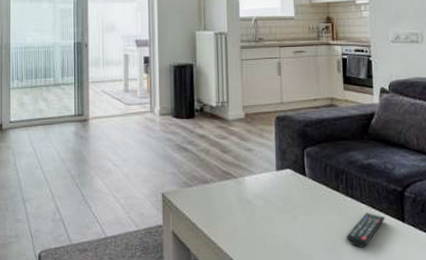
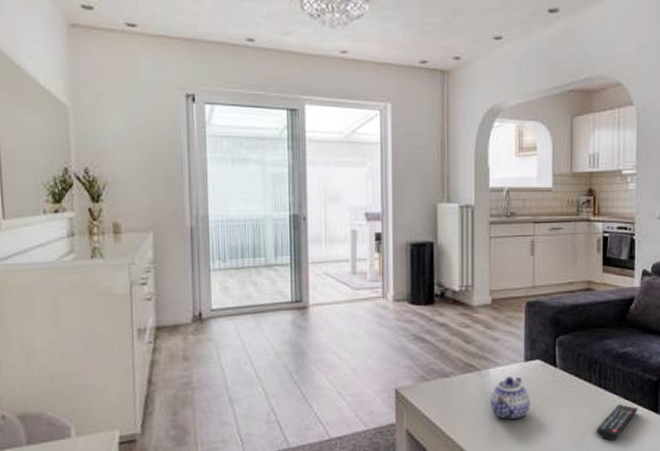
teapot: none [246,184,283,225] -> present [489,376,530,420]

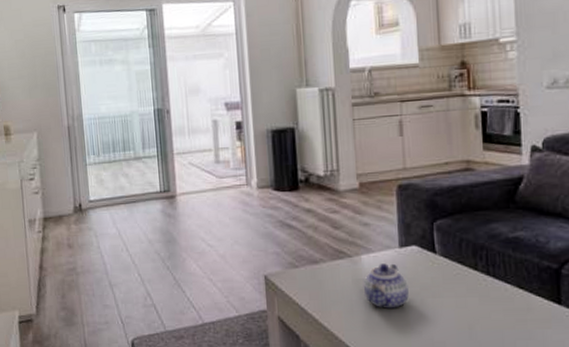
remote control: present [596,404,639,441] -> none [487,294,537,334]

